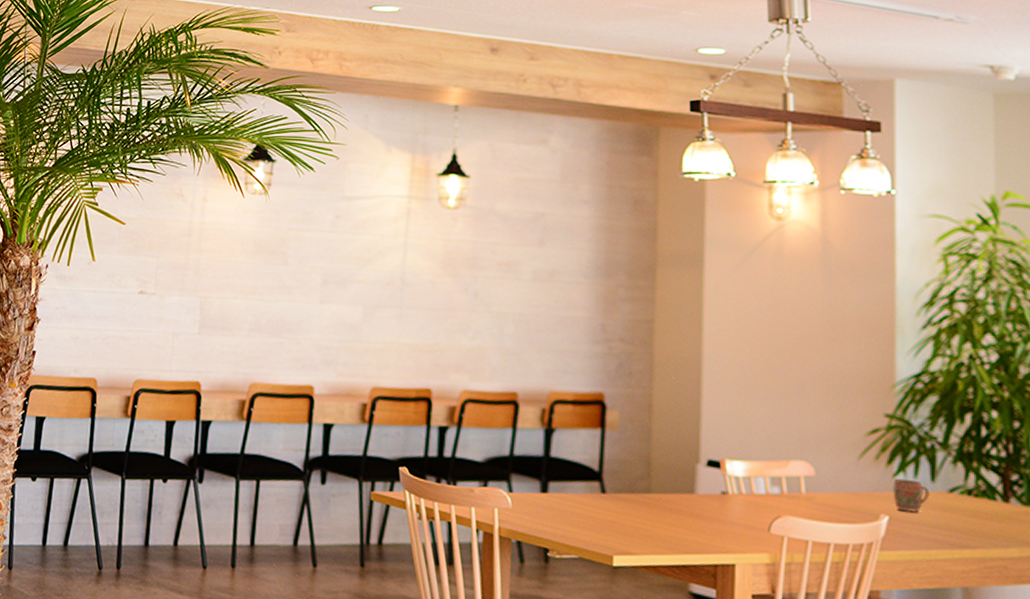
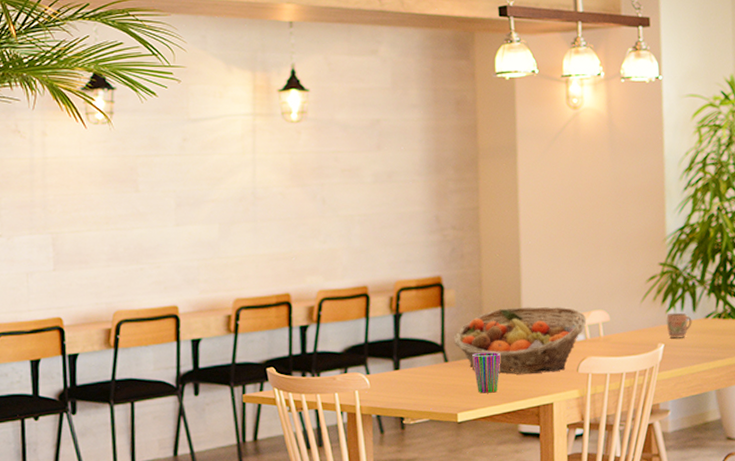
fruit basket: none [615,440,784,527] -> present [454,307,587,375]
cup: none [635,488,671,540] -> present [472,352,501,394]

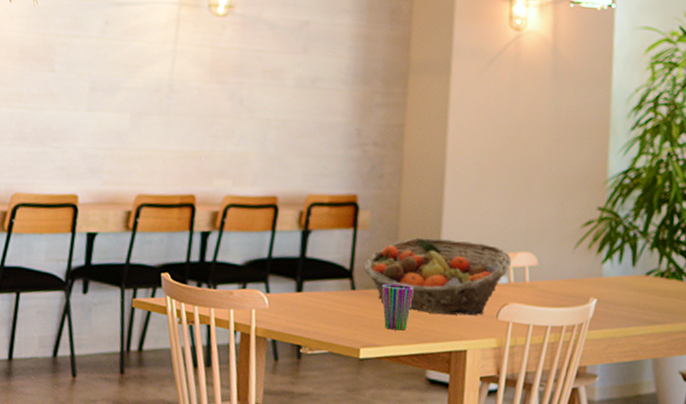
mug: present [666,312,692,339] -> none [601,264,631,295]

